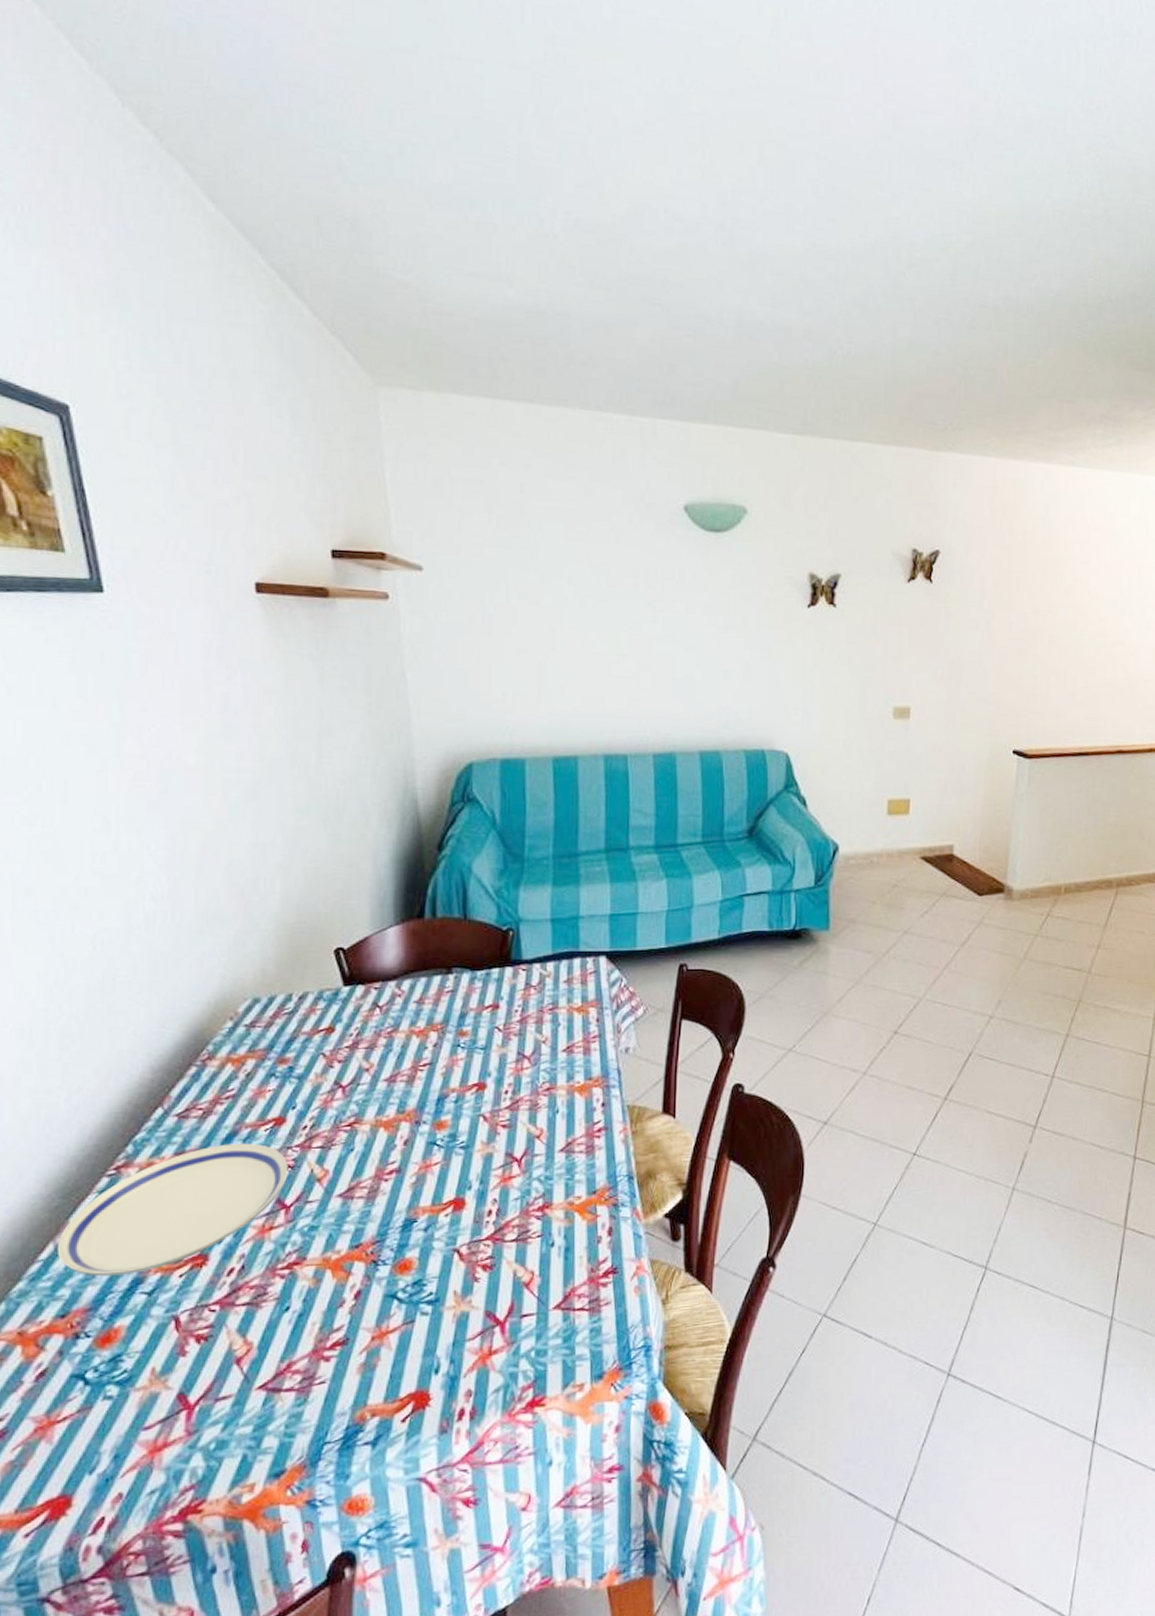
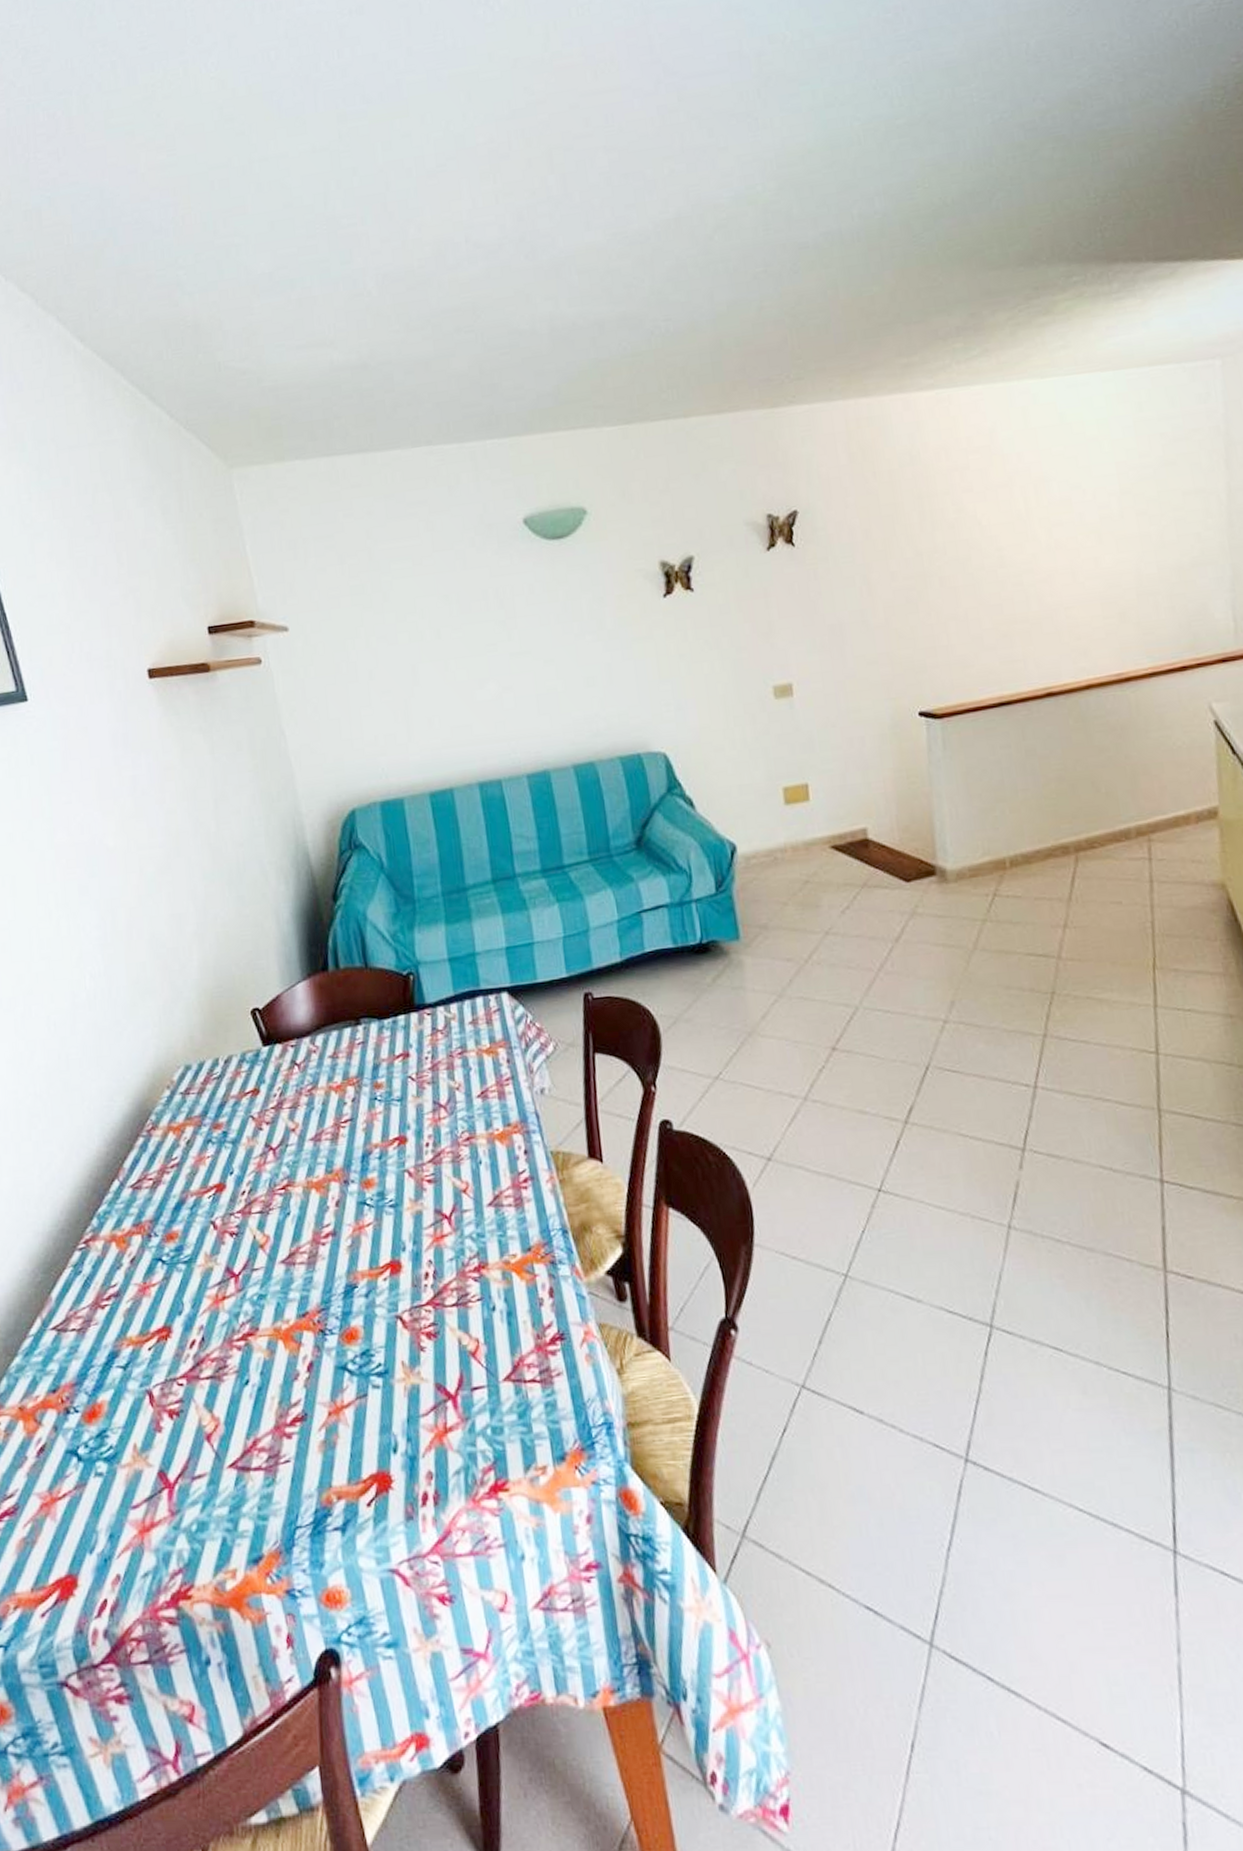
plate: present [57,1143,289,1276] -> none [43,1211,233,1351]

